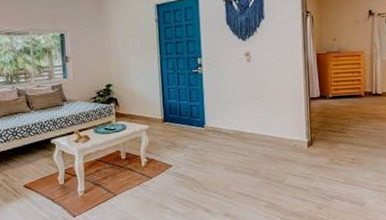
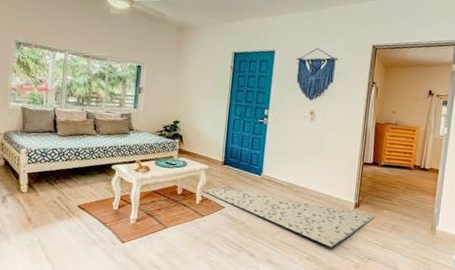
rug: none [147,146,332,191] -> present [203,187,376,247]

